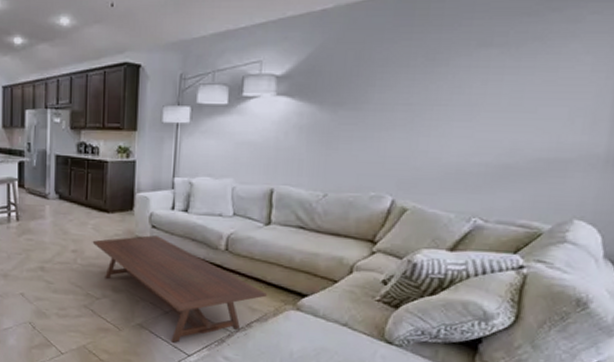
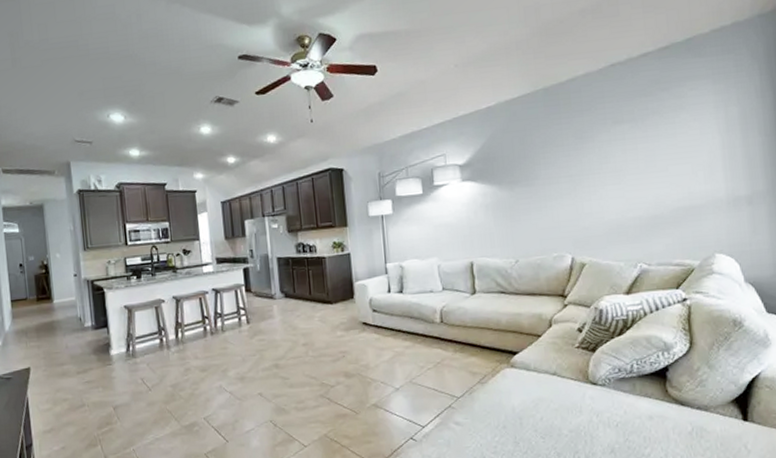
coffee table: present [92,235,267,343] -> none [320,318,483,417]

